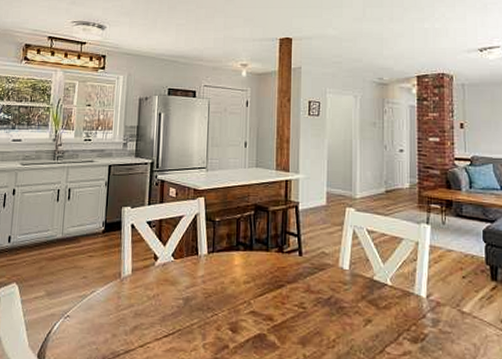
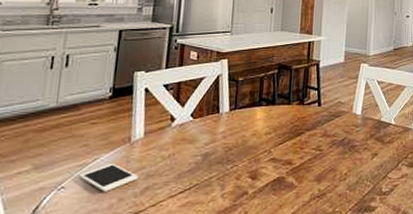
cell phone: none [81,297,128,326] -> present [79,163,138,192]

